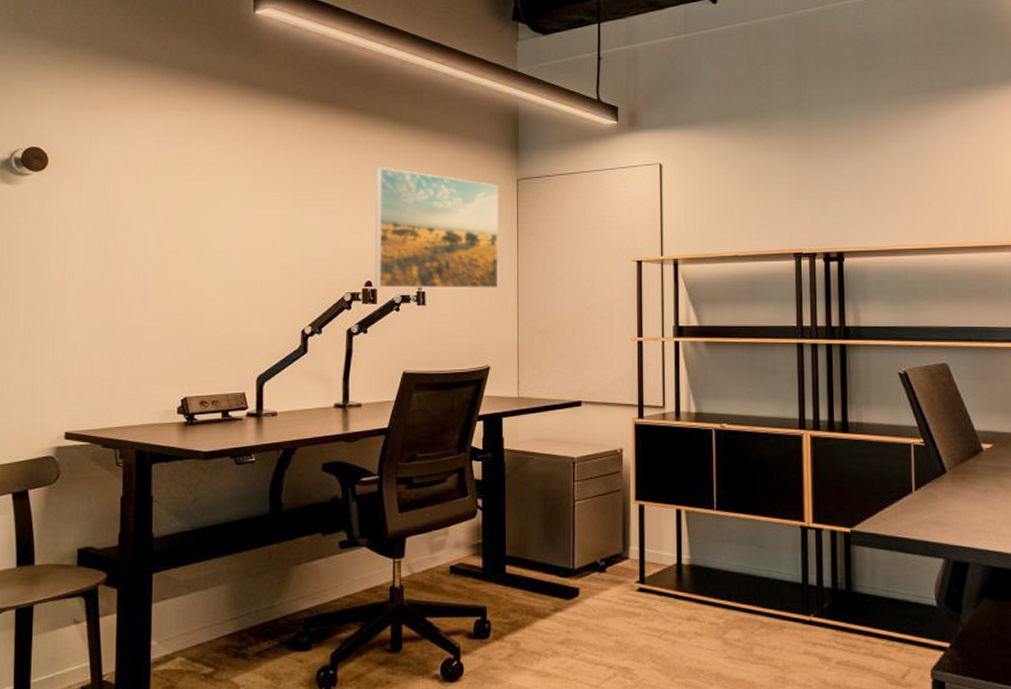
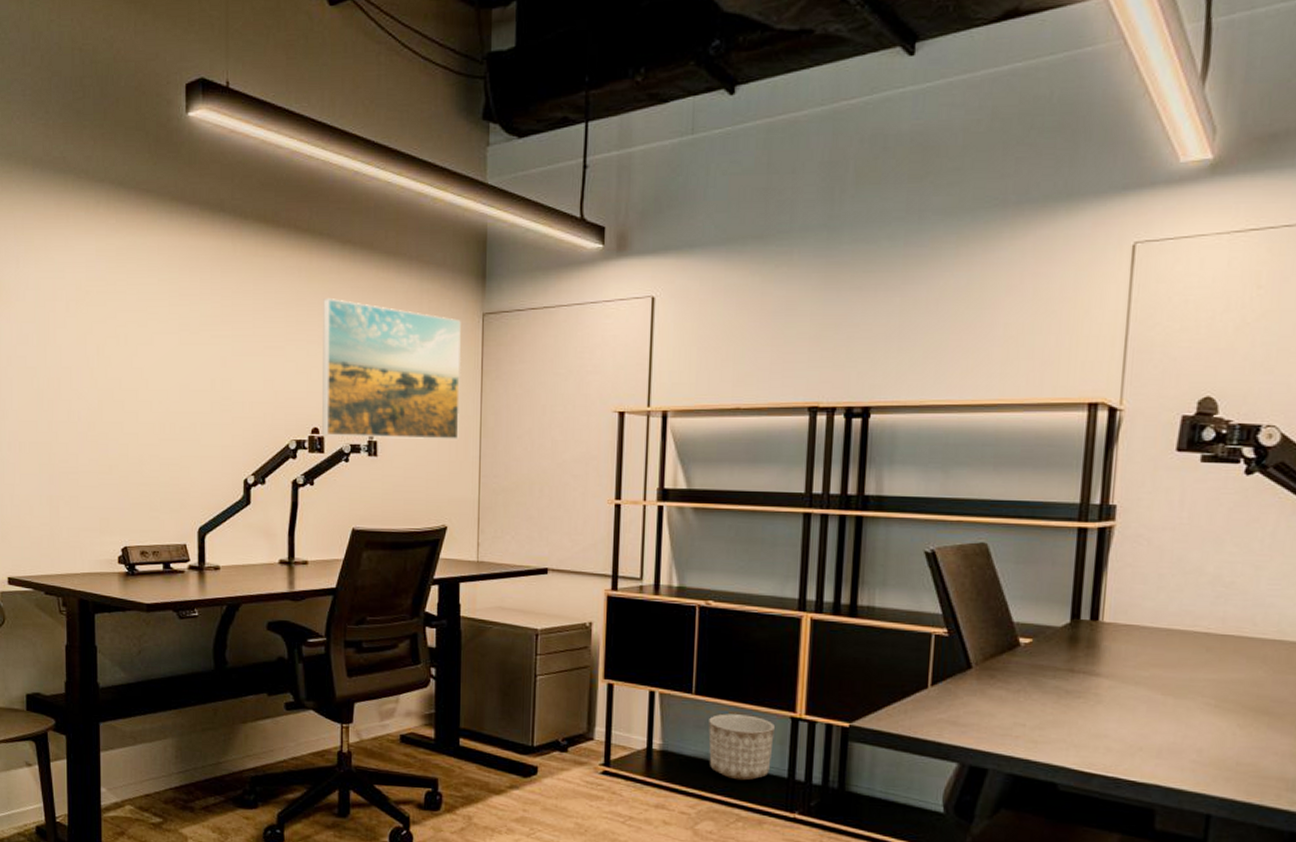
planter: none [730,526,787,588] -> present [708,714,775,781]

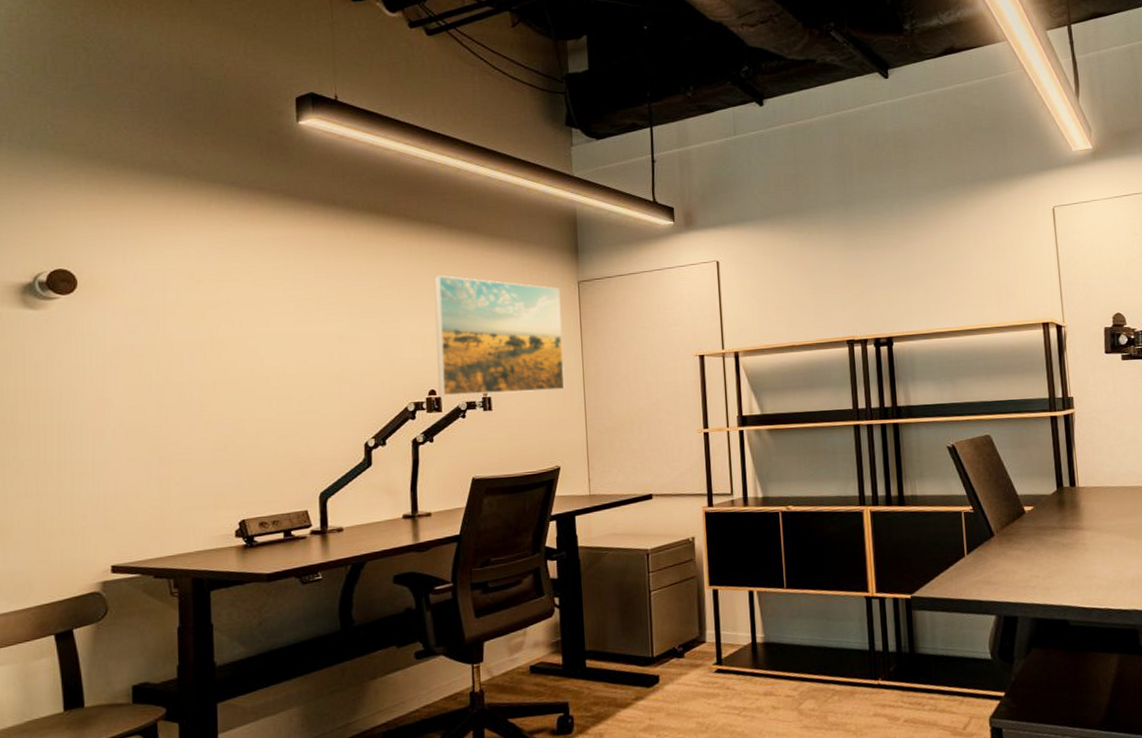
planter: present [708,714,775,781] -> none [800,600,855,659]

